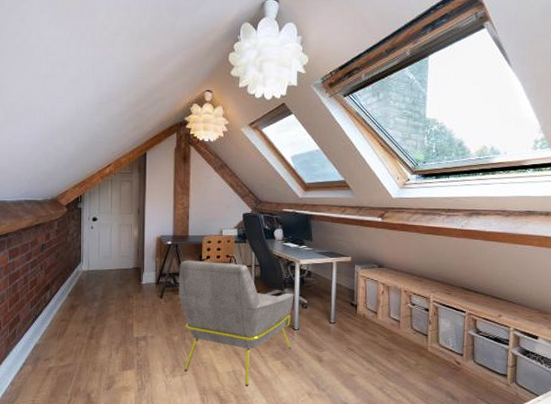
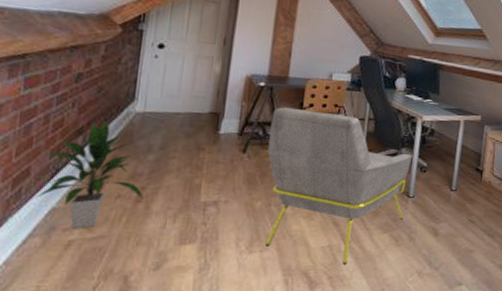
indoor plant: none [25,278,94,359] -> present [35,120,144,229]

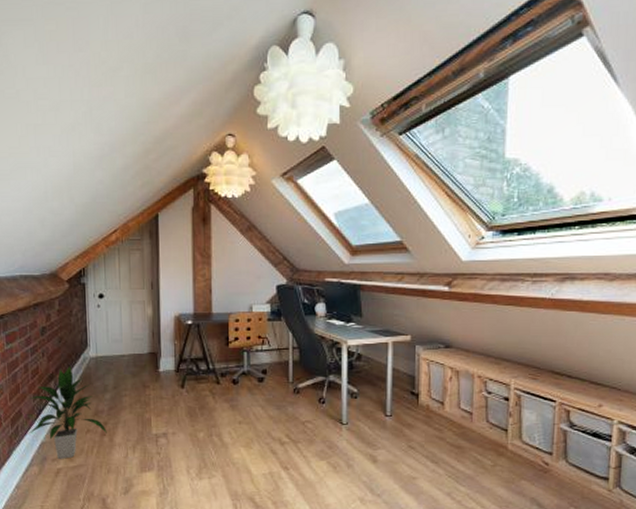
armchair: present [265,107,413,266] -> none [202,342,342,492]

